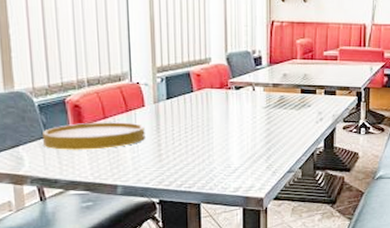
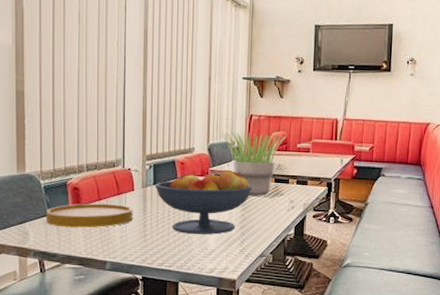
fruit bowl: none [168,81,277,151] -> present [155,170,253,234]
potted plant: none [240,39,312,108] -> present [221,131,287,196]

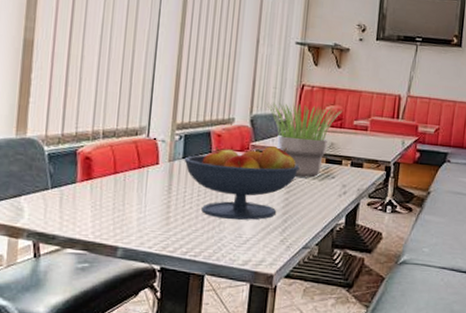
plate: present [46,203,133,228] -> none [47,176,156,206]

